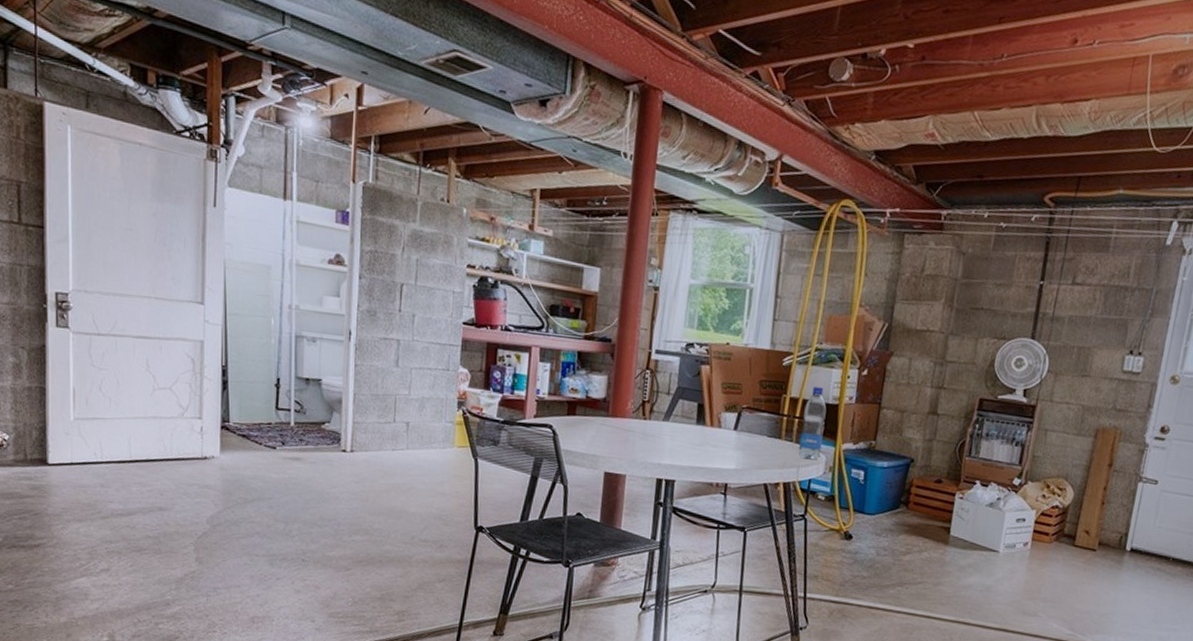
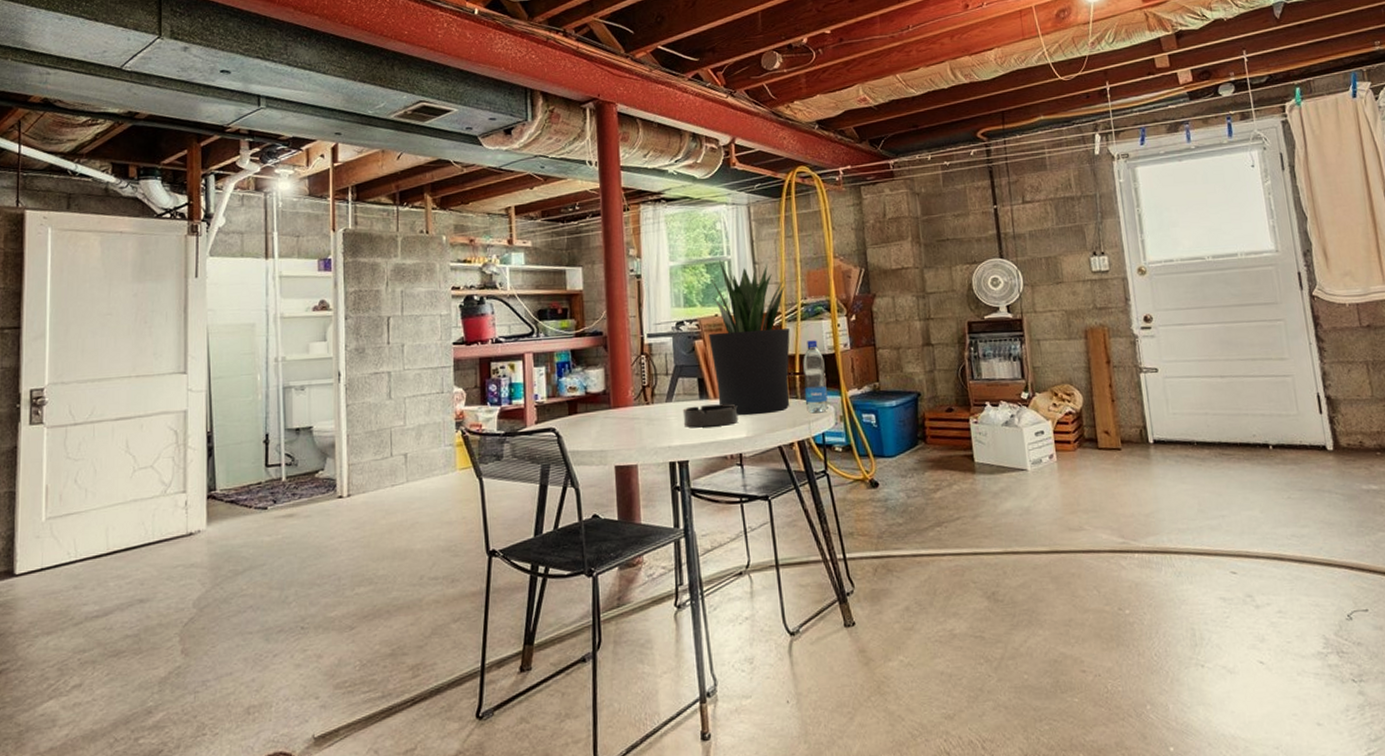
ashtray: none [676,429,732,455] -> present [682,403,739,428]
planter: none [714,286,805,451] -> present [708,259,790,415]

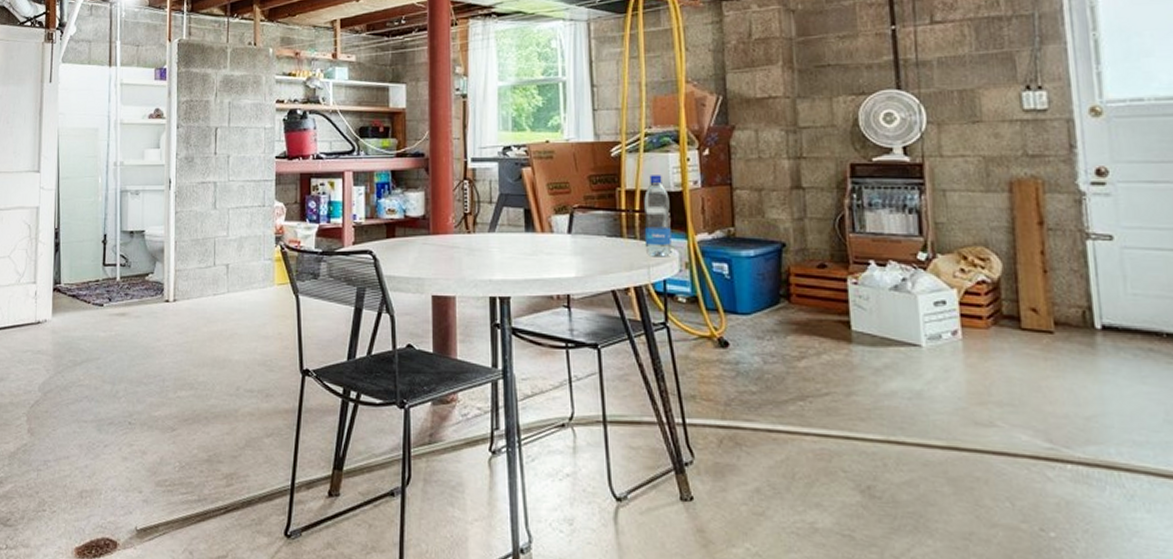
ashtray: present [682,403,739,428] -> none [506,239,568,263]
planter: present [708,259,790,415] -> none [538,80,630,252]

